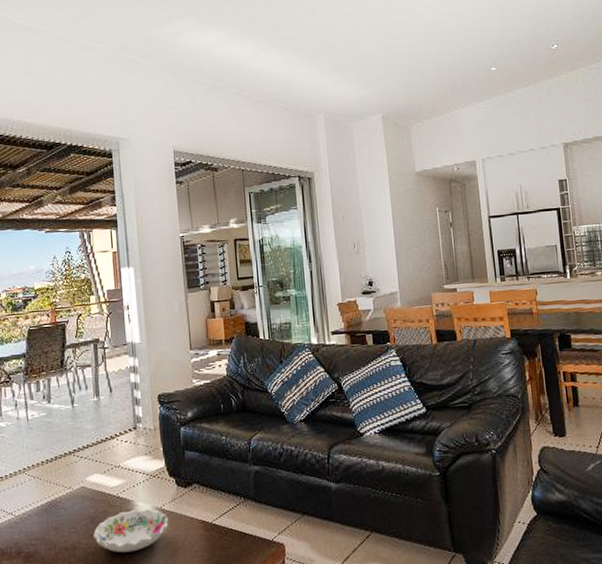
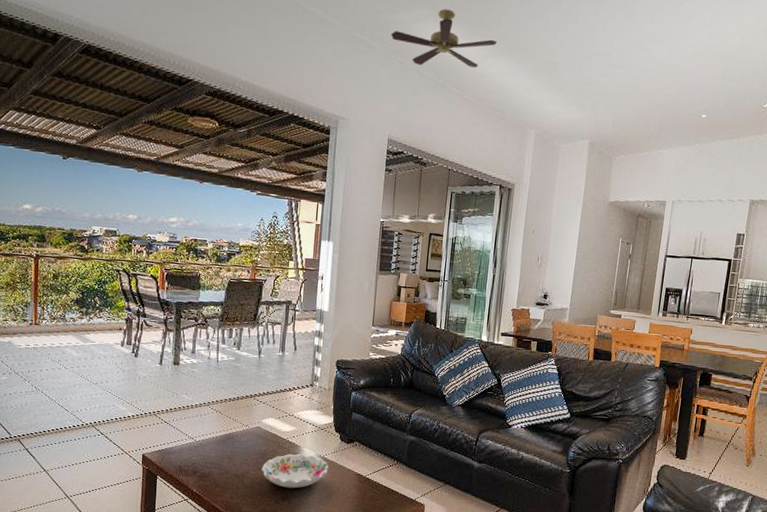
ceiling fan: none [159,14,268,73] -> present [391,8,498,68]

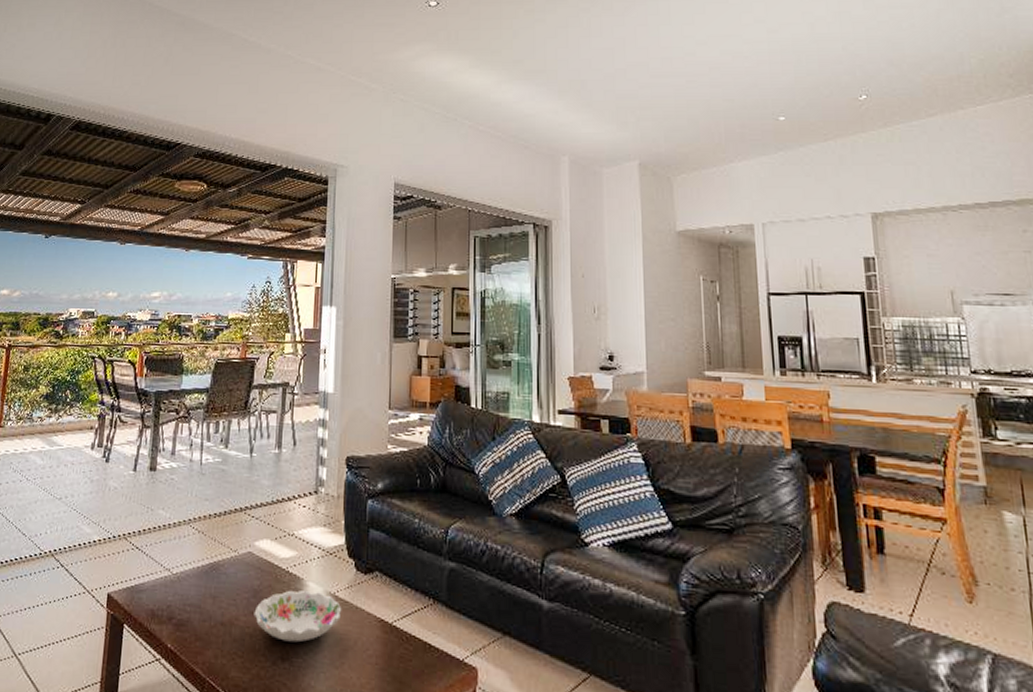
ceiling fan: present [391,8,498,68] -> none [391,41,511,101]

